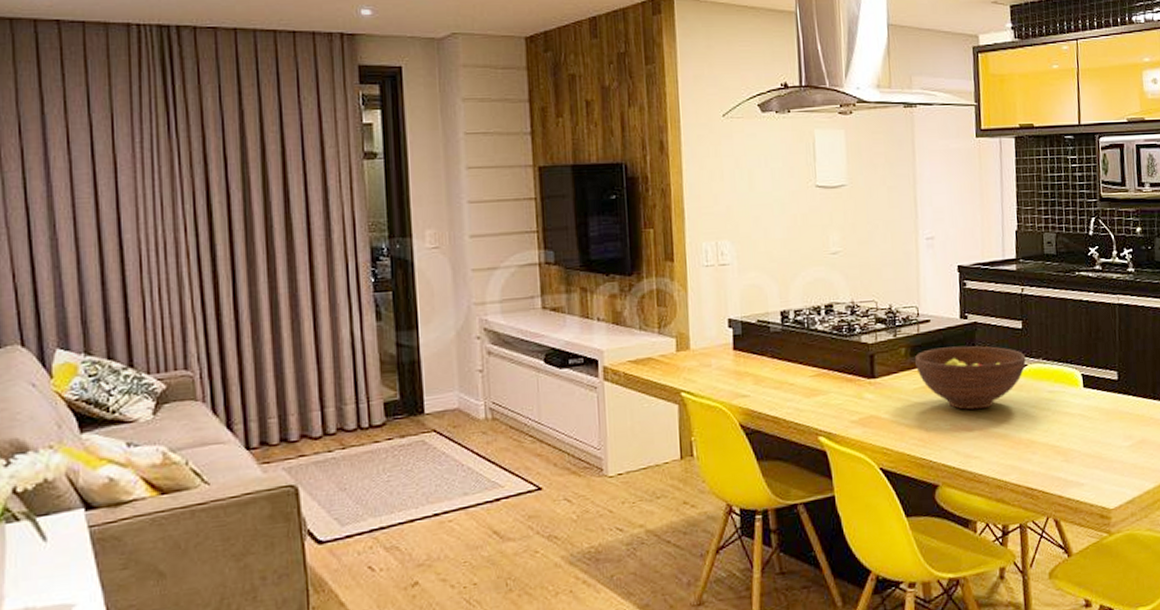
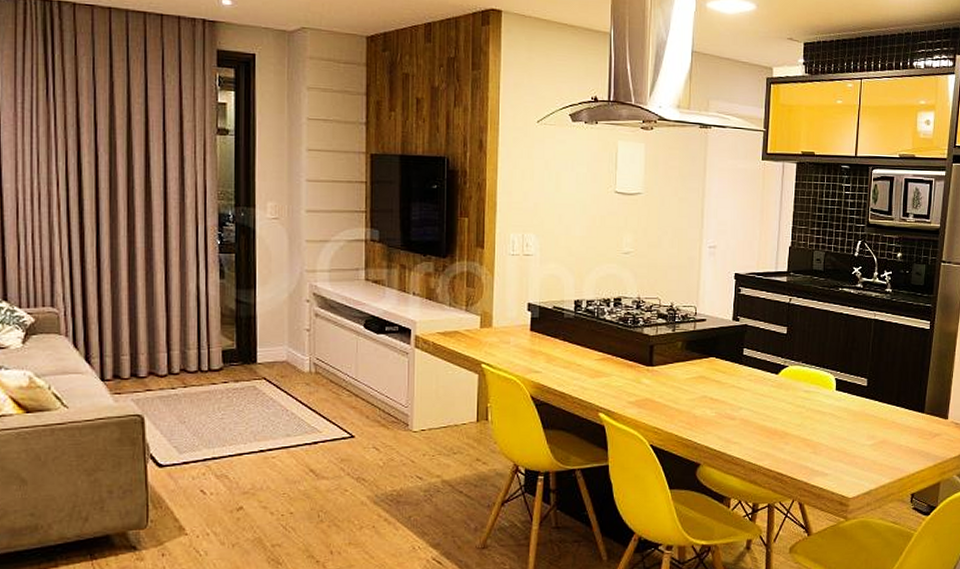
fruit bowl: present [915,345,1026,410] -> none [690,344,788,402]

